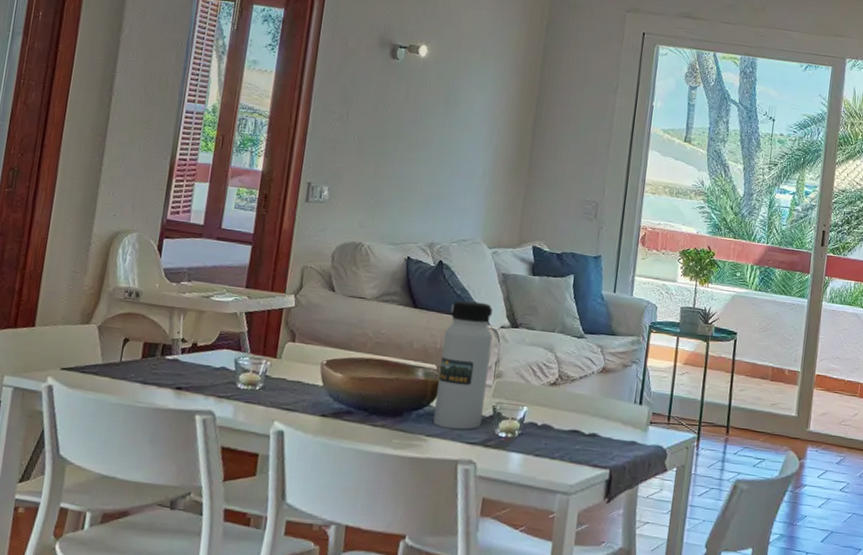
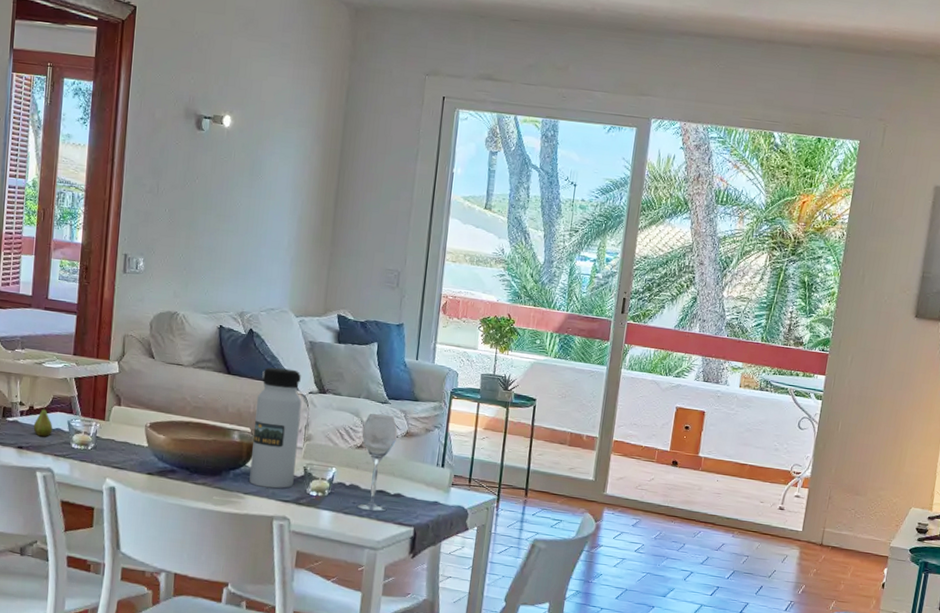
fruit: none [195,342,218,378] -> present [33,406,53,438]
wineglass: none [548,348,594,455] -> present [356,413,398,513]

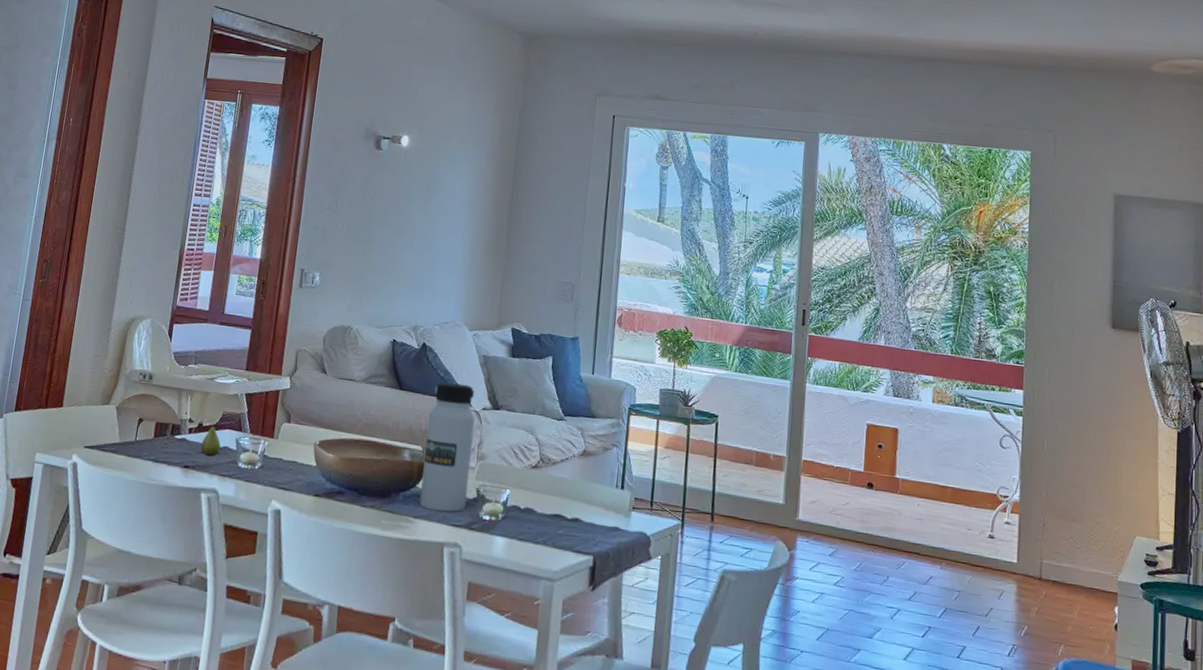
wineglass: present [356,413,398,513] -> none [531,430,574,540]

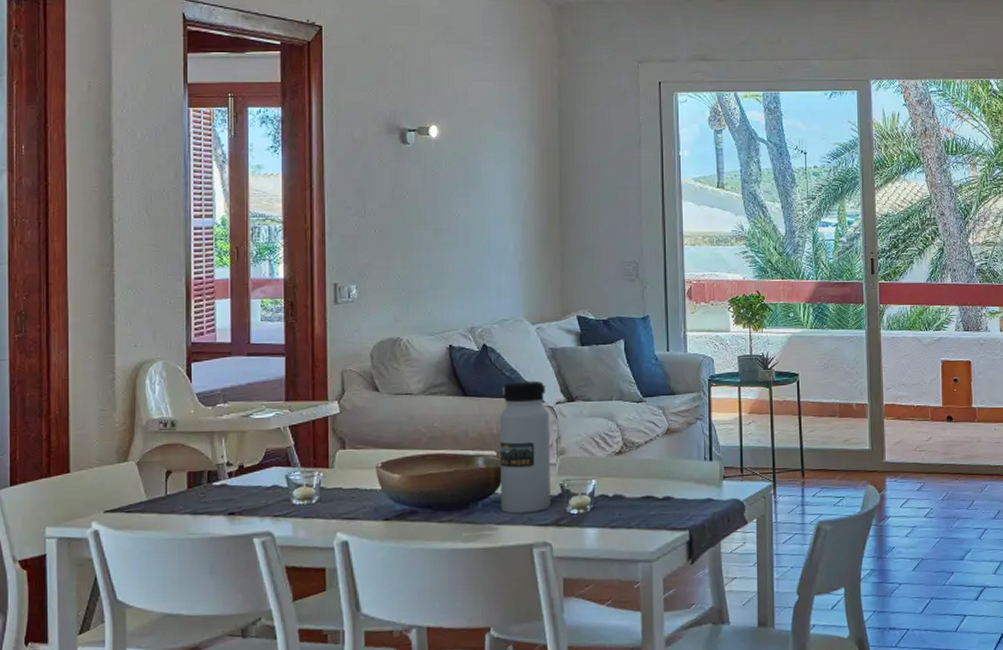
fruit: present [201,423,221,457] -> none [245,462,269,499]

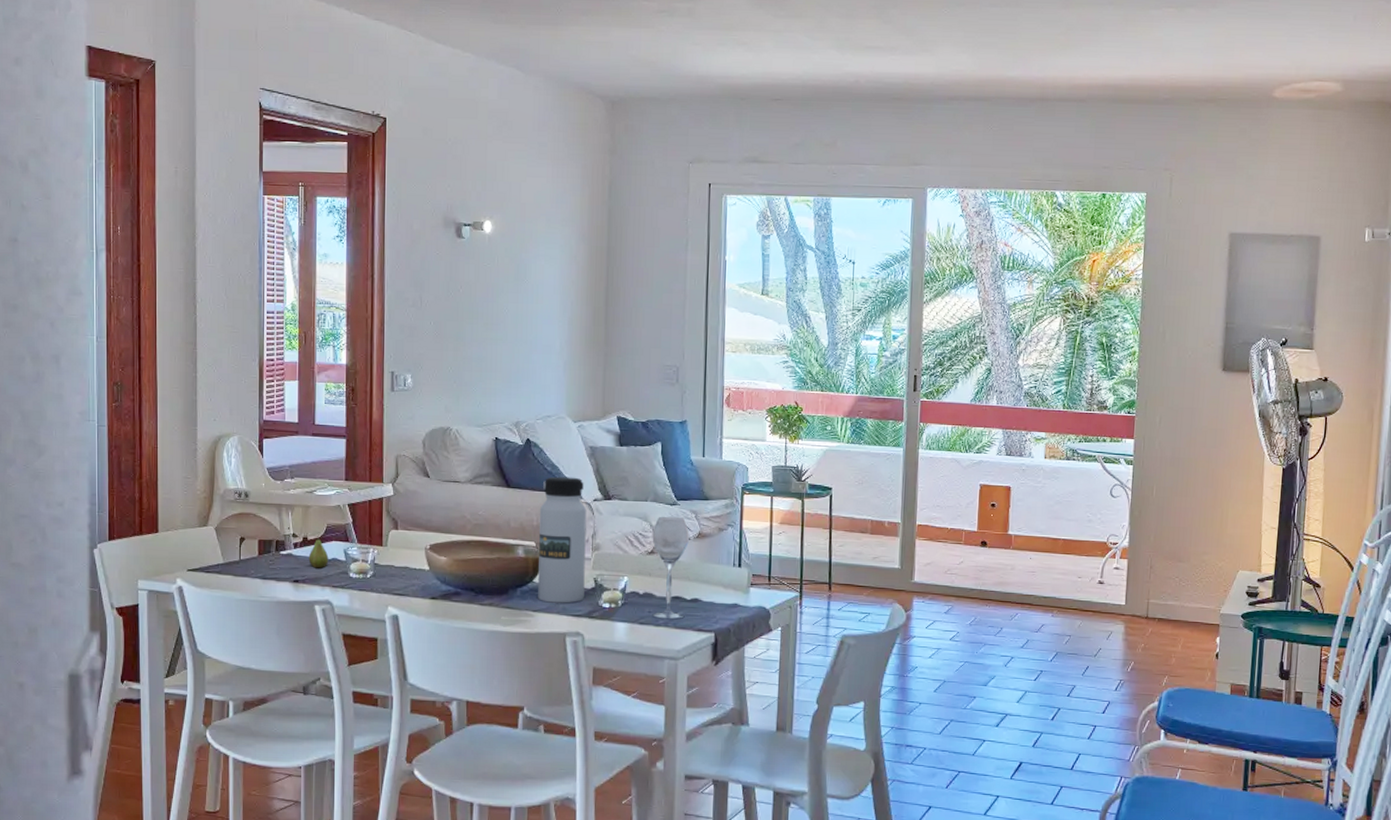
fruit: none [245,462,269,499] -> present [308,536,329,570]
wineglass: none [619,413,657,522] -> present [652,516,689,621]

